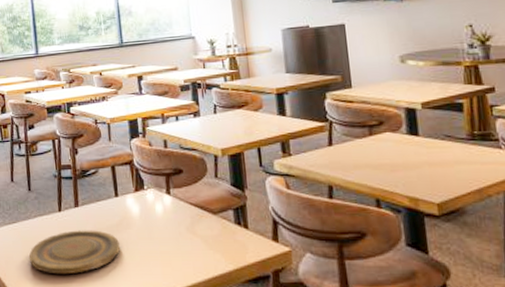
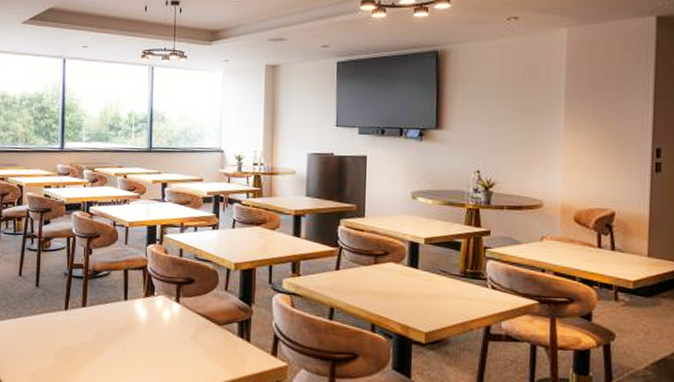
plate: present [29,230,120,275] -> none [29,330,123,373]

